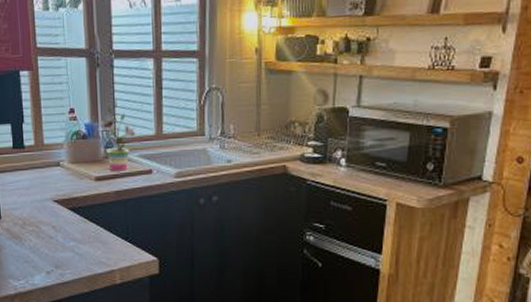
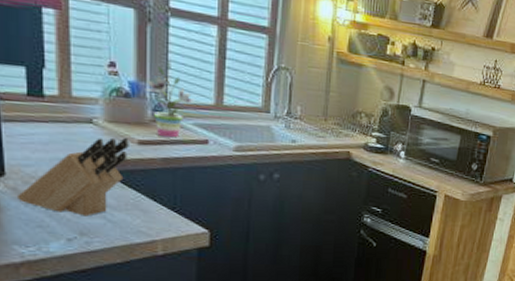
knife block: none [10,175,88,251] -> present [18,137,129,217]

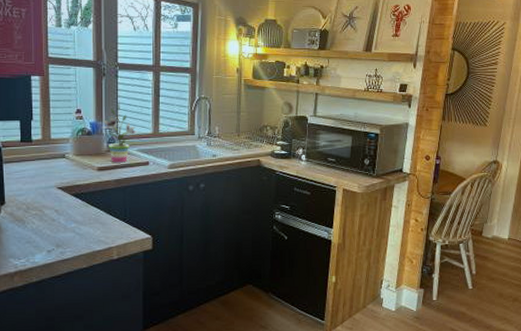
knife block: present [18,137,129,217] -> none [13,166,91,232]

